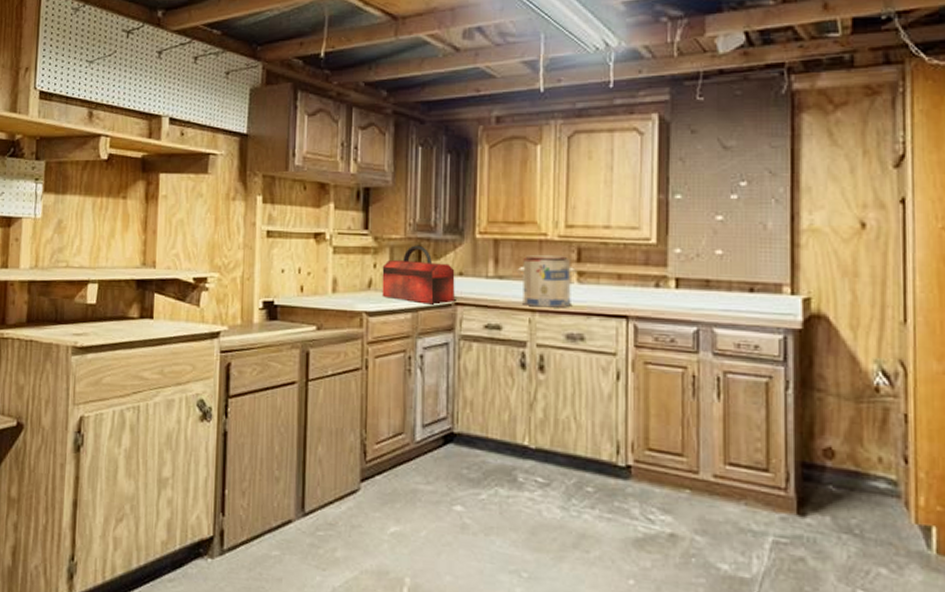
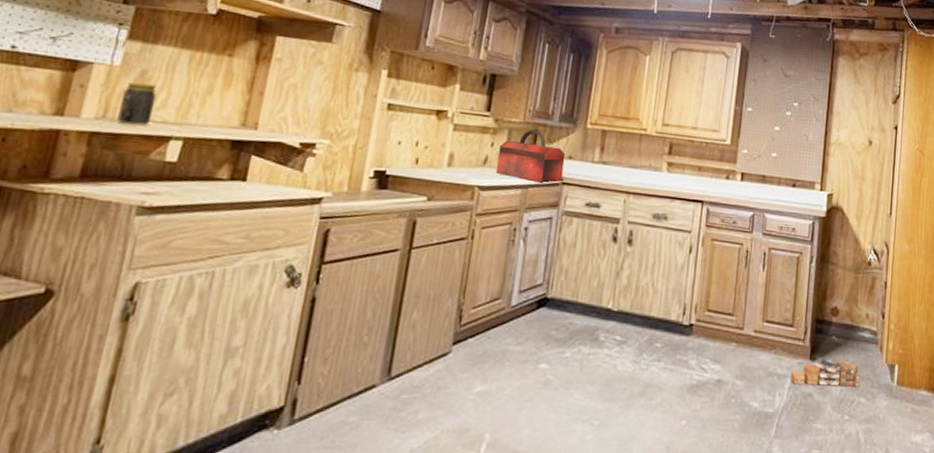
jar: none [46,232,72,273] -> present [117,82,157,126]
paint can: present [517,254,576,308] -> none [618,146,667,192]
cardboard boxes: none [770,512,878,554] -> present [790,357,861,387]

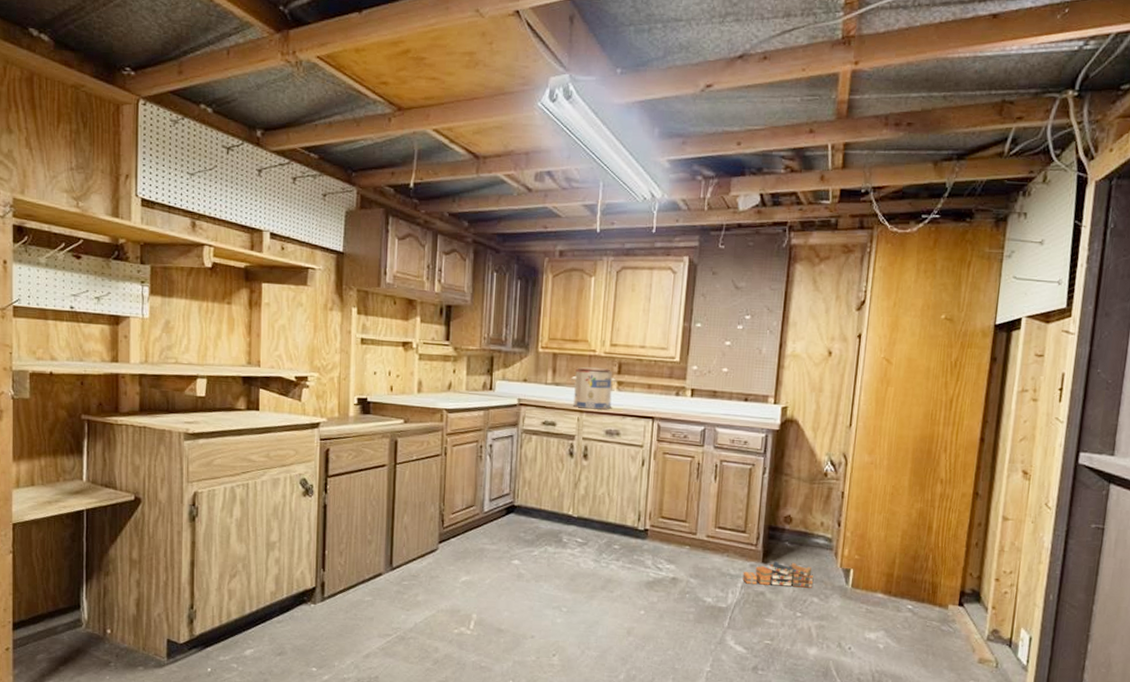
jar: present [117,82,157,126] -> none [156,331,180,368]
toolbox: present [495,129,566,183] -> none [459,355,521,405]
paint can: none [618,146,667,192] -> present [570,366,617,410]

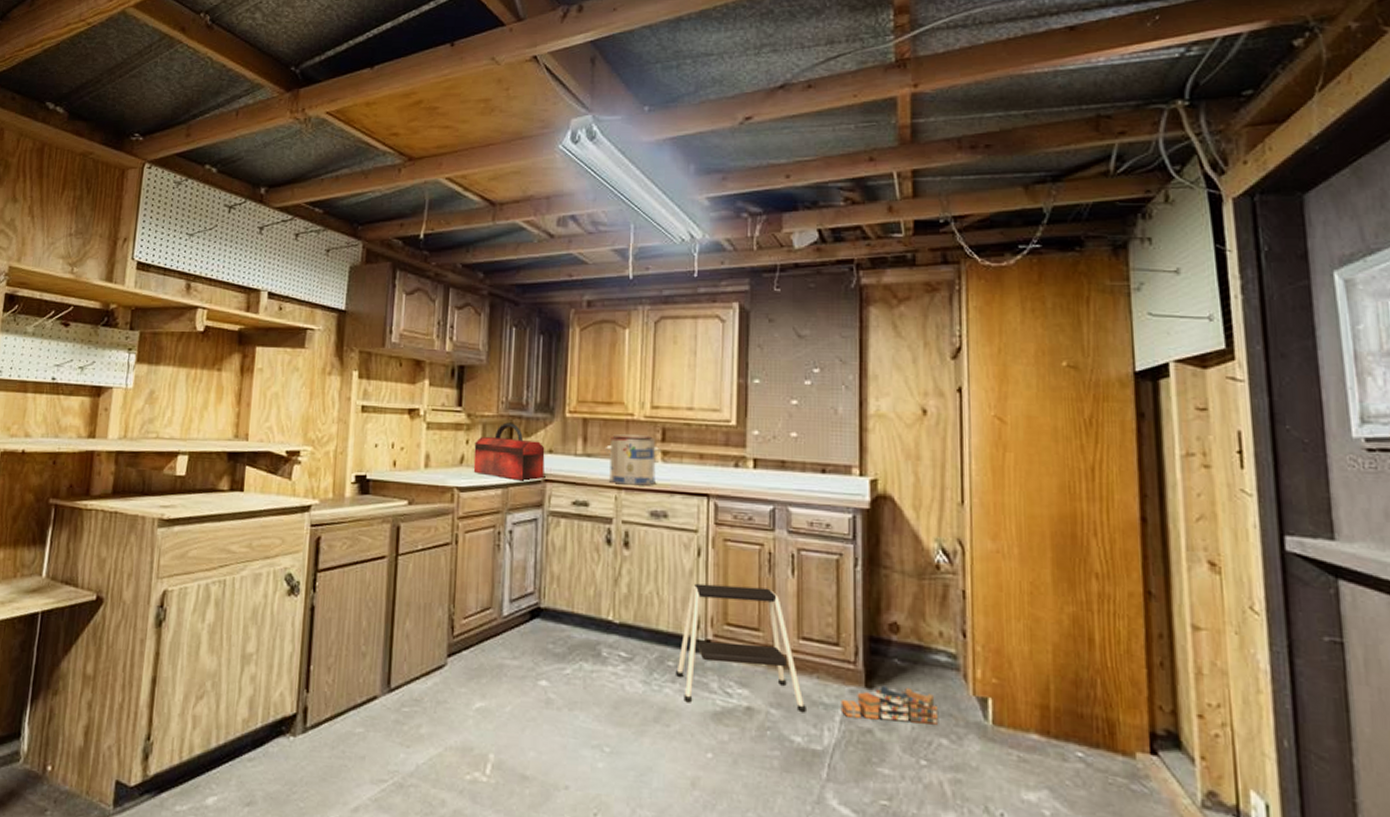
toolbox: none [459,355,521,405] -> present [473,422,545,481]
step stool: none [620,486,717,580] -> present [676,583,806,712]

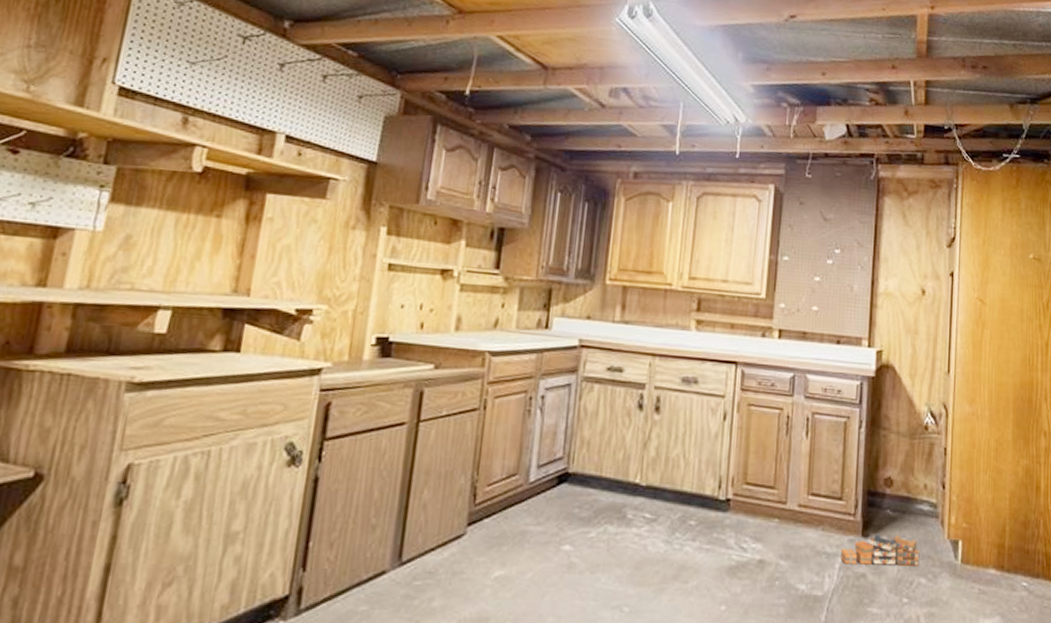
toolbox: present [473,422,545,481] -> none [507,287,583,347]
paint can: present [604,433,661,486] -> none [642,302,695,353]
step stool: present [676,583,806,712] -> none [697,446,811,561]

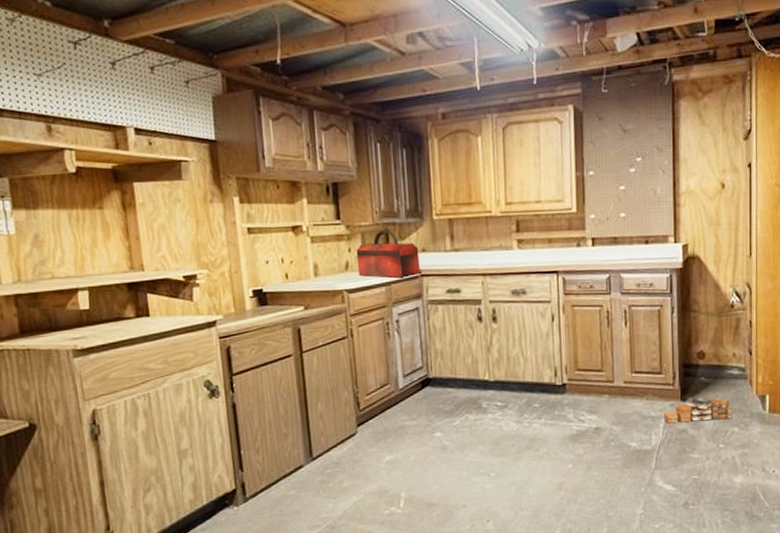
toolbox: none [507,287,583,347] -> present [356,229,420,278]

